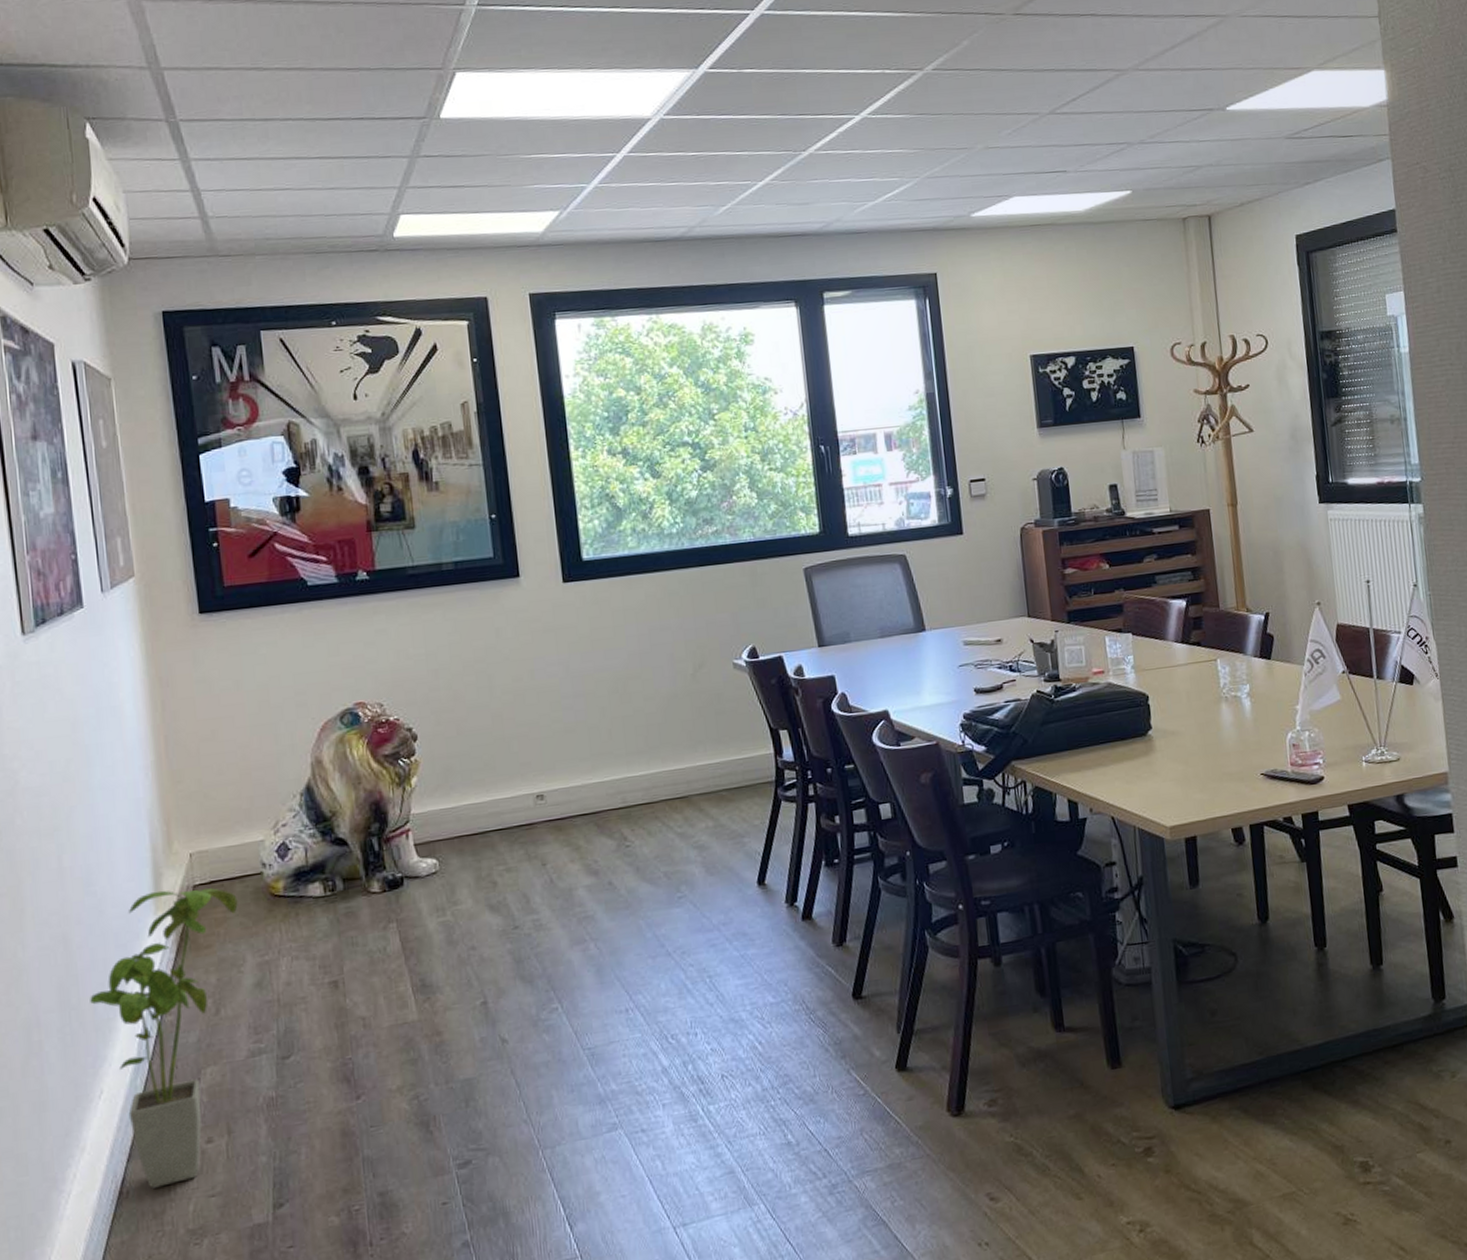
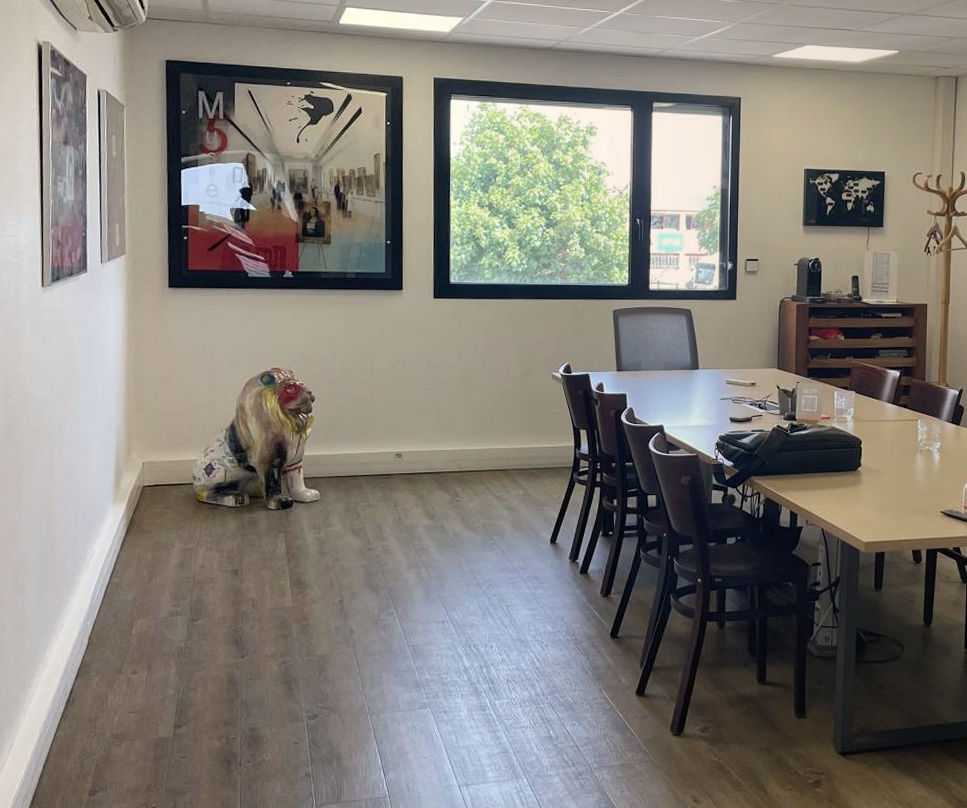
house plant: present [90,888,238,1189] -> none [61,486,173,701]

